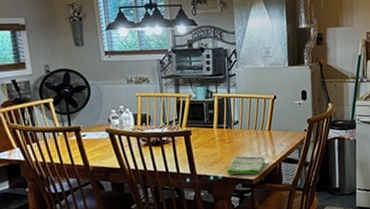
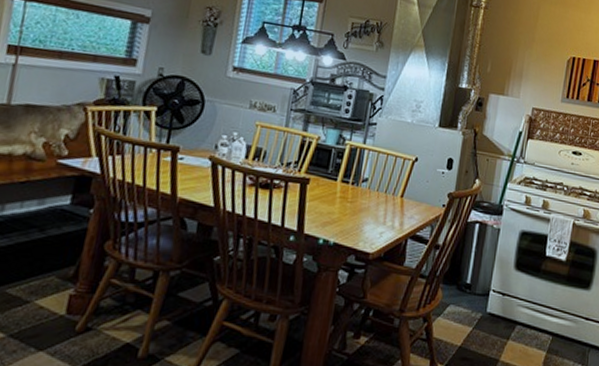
dish towel: present [227,155,266,175] -> none [341,220,390,249]

